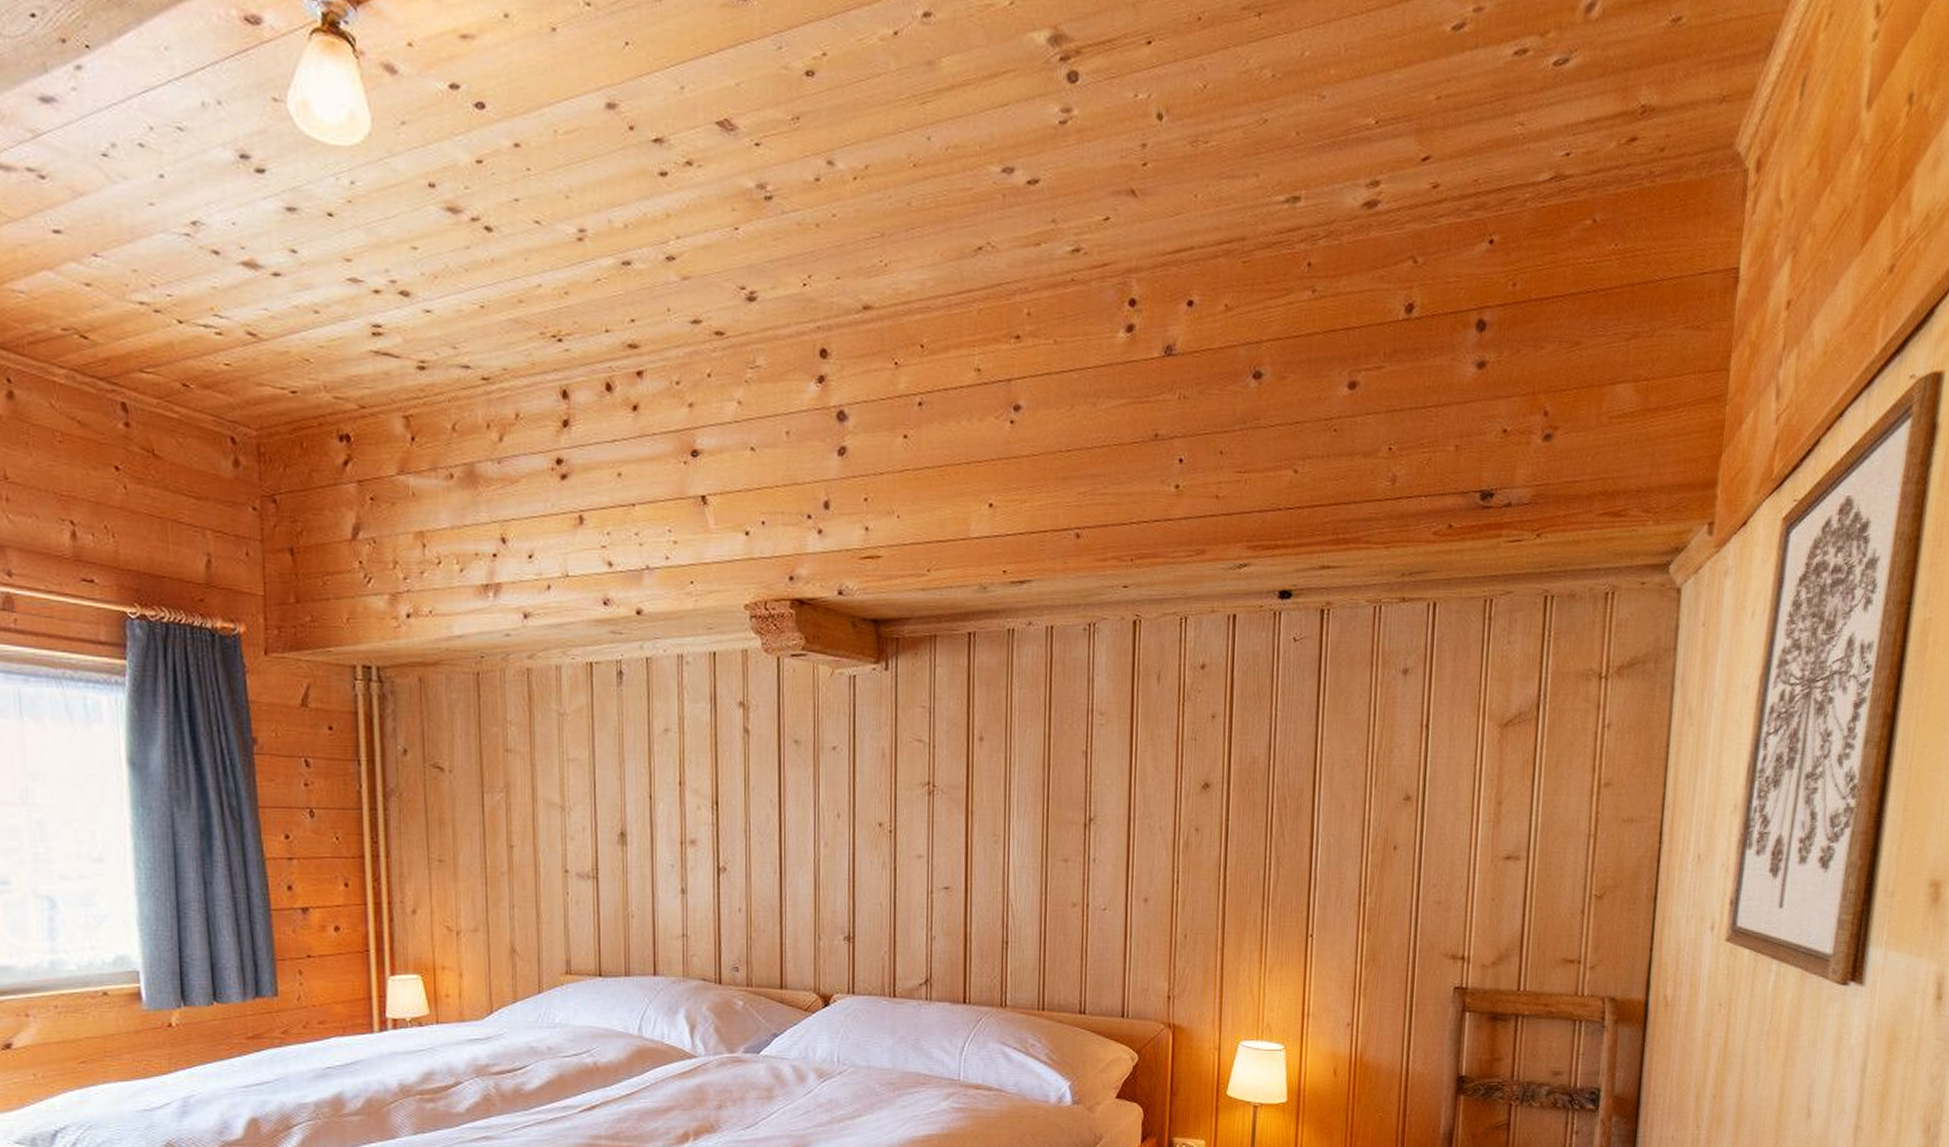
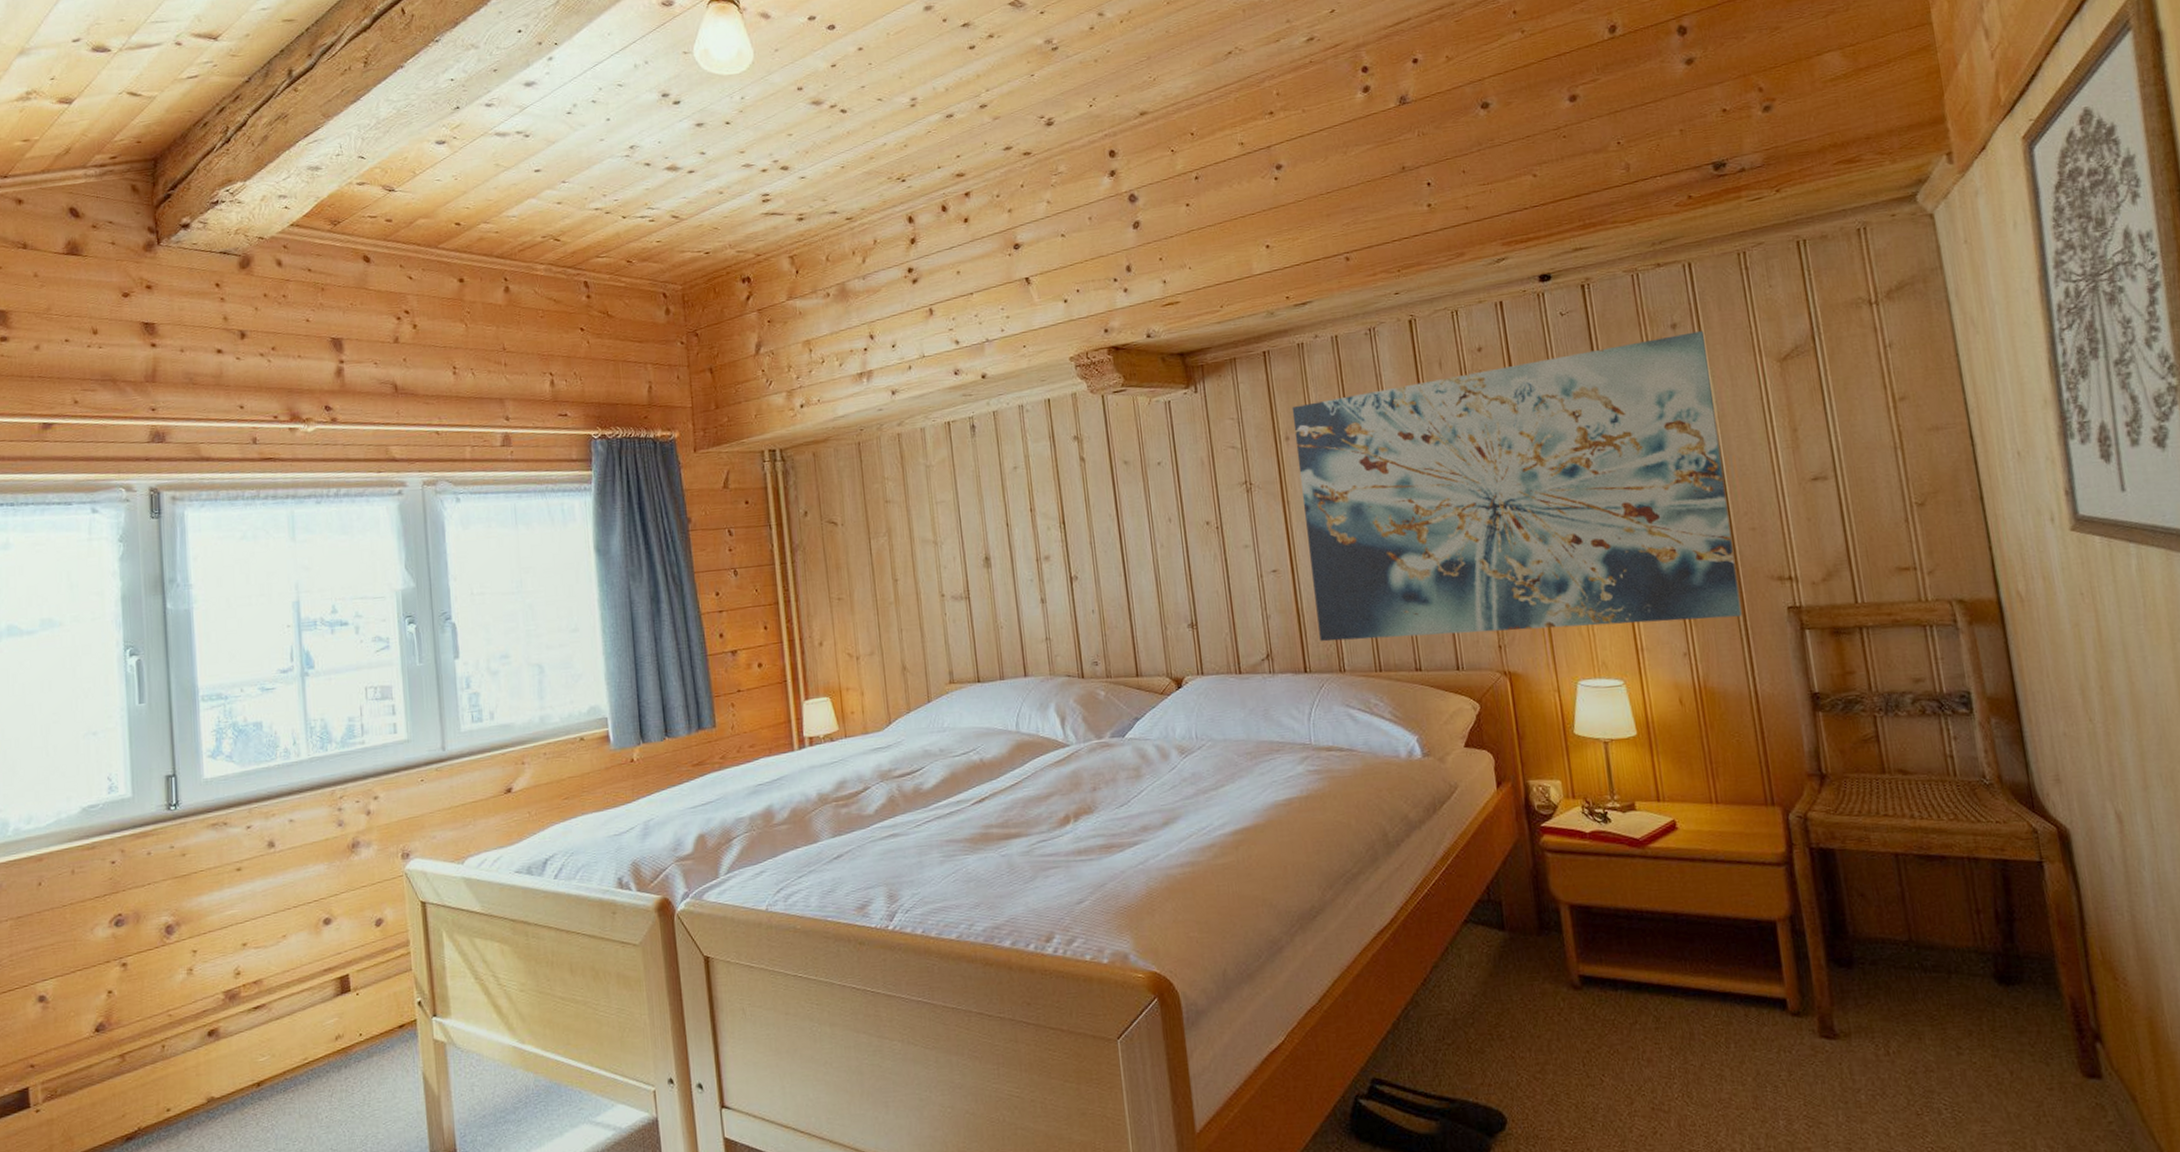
wall art: none [985,681,1434,991] -> present [1291,331,1742,642]

